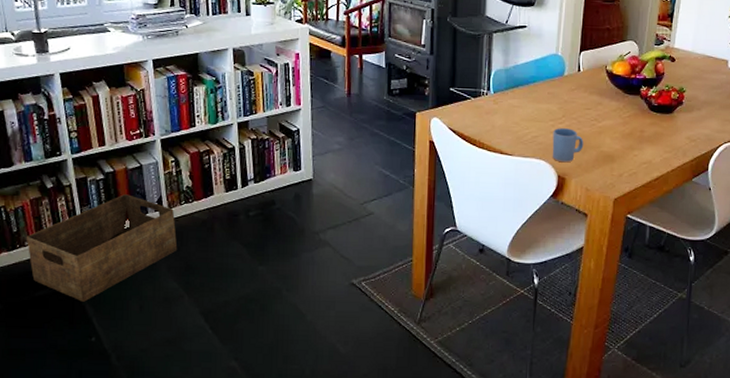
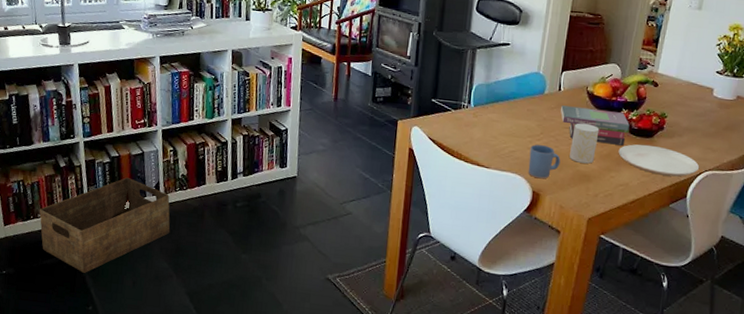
books: none [581,86,650,123] -> present [561,105,630,146]
cup: none [593,103,621,144] -> present [569,123,600,164]
plate: none [640,120,719,151] -> present [618,144,700,177]

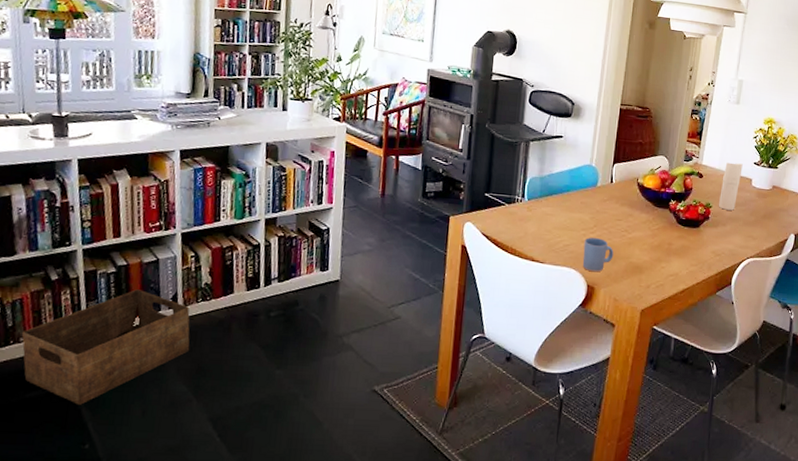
books: present [561,105,630,146] -> none [613,197,678,236]
cup: present [569,123,600,164] -> none [622,214,650,255]
plate: present [618,144,700,177] -> none [668,234,742,265]
candle: none [674,71,704,121] -> present [718,162,743,211]

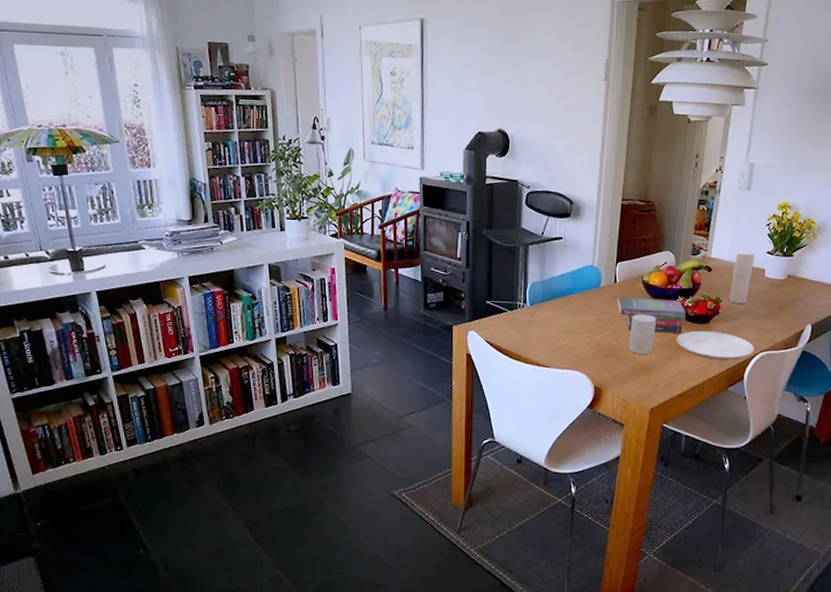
storage basket: present [22,289,190,405] -> none [72,411,220,516]
mug: present [582,237,614,272] -> none [588,339,620,374]
books: none [613,197,678,236] -> present [618,297,686,333]
cup: none [622,214,650,255] -> present [629,314,657,354]
plate: none [668,234,742,265] -> present [676,330,755,360]

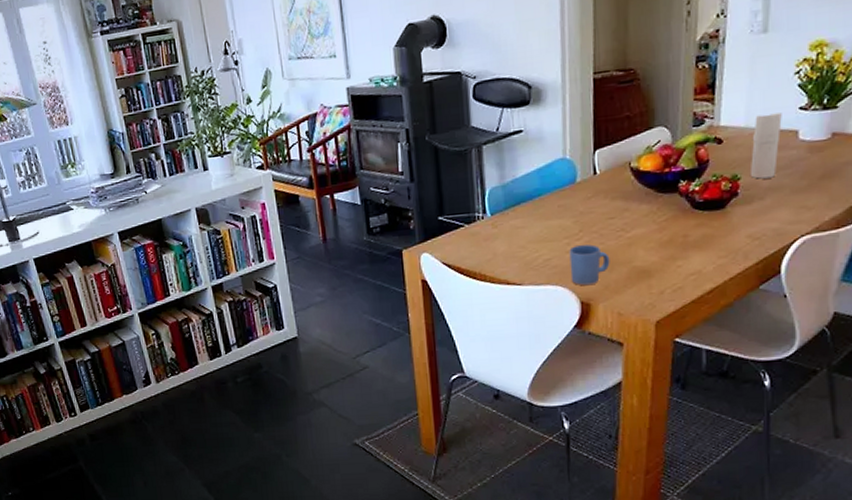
mug: none [588,339,620,374] -> present [569,244,610,286]
books: present [618,297,686,333] -> none [600,185,693,230]
cup: present [629,314,657,354] -> none [620,207,654,258]
plate: present [676,330,755,360] -> none [682,217,793,253]

